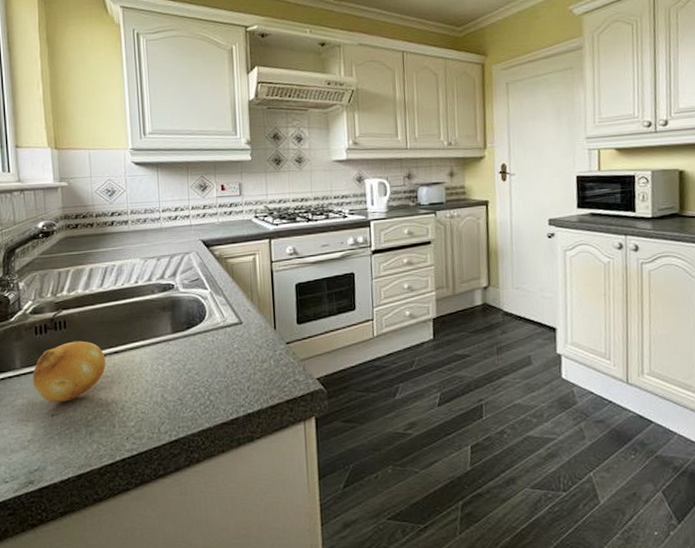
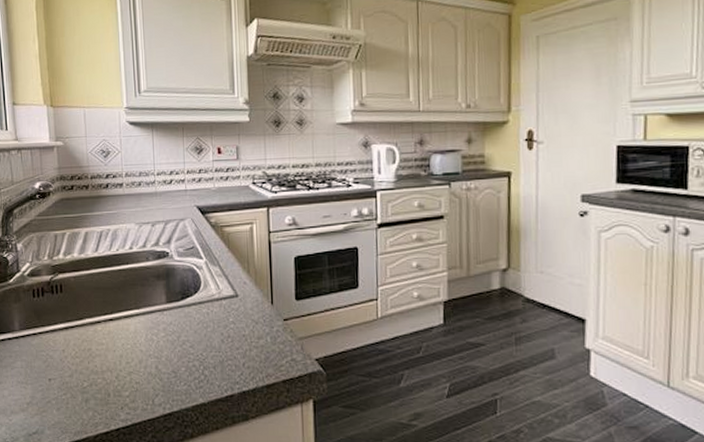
fruit: present [33,340,106,402] -> none [31,306,101,367]

